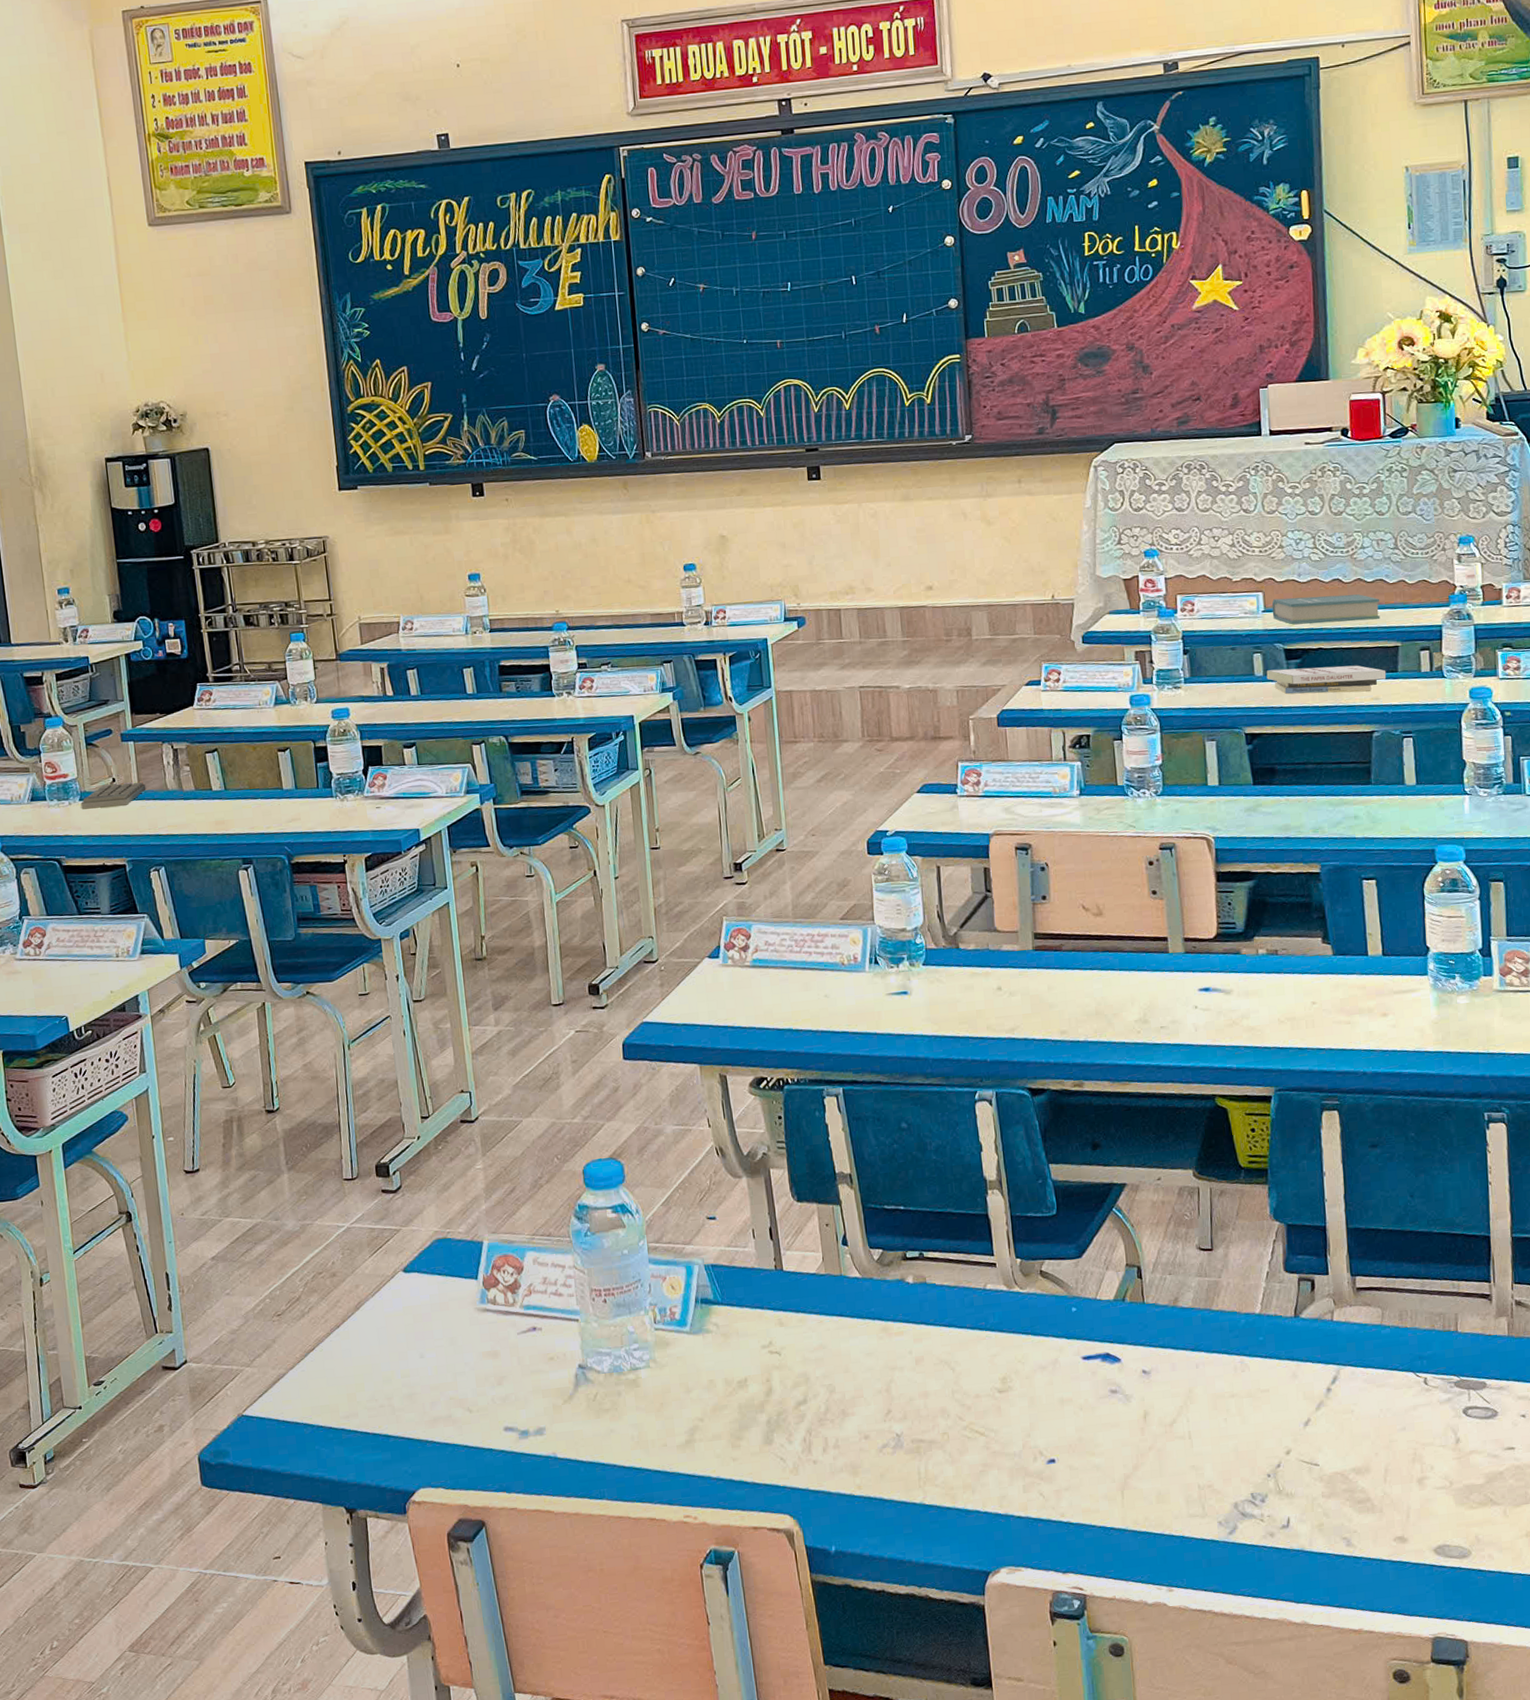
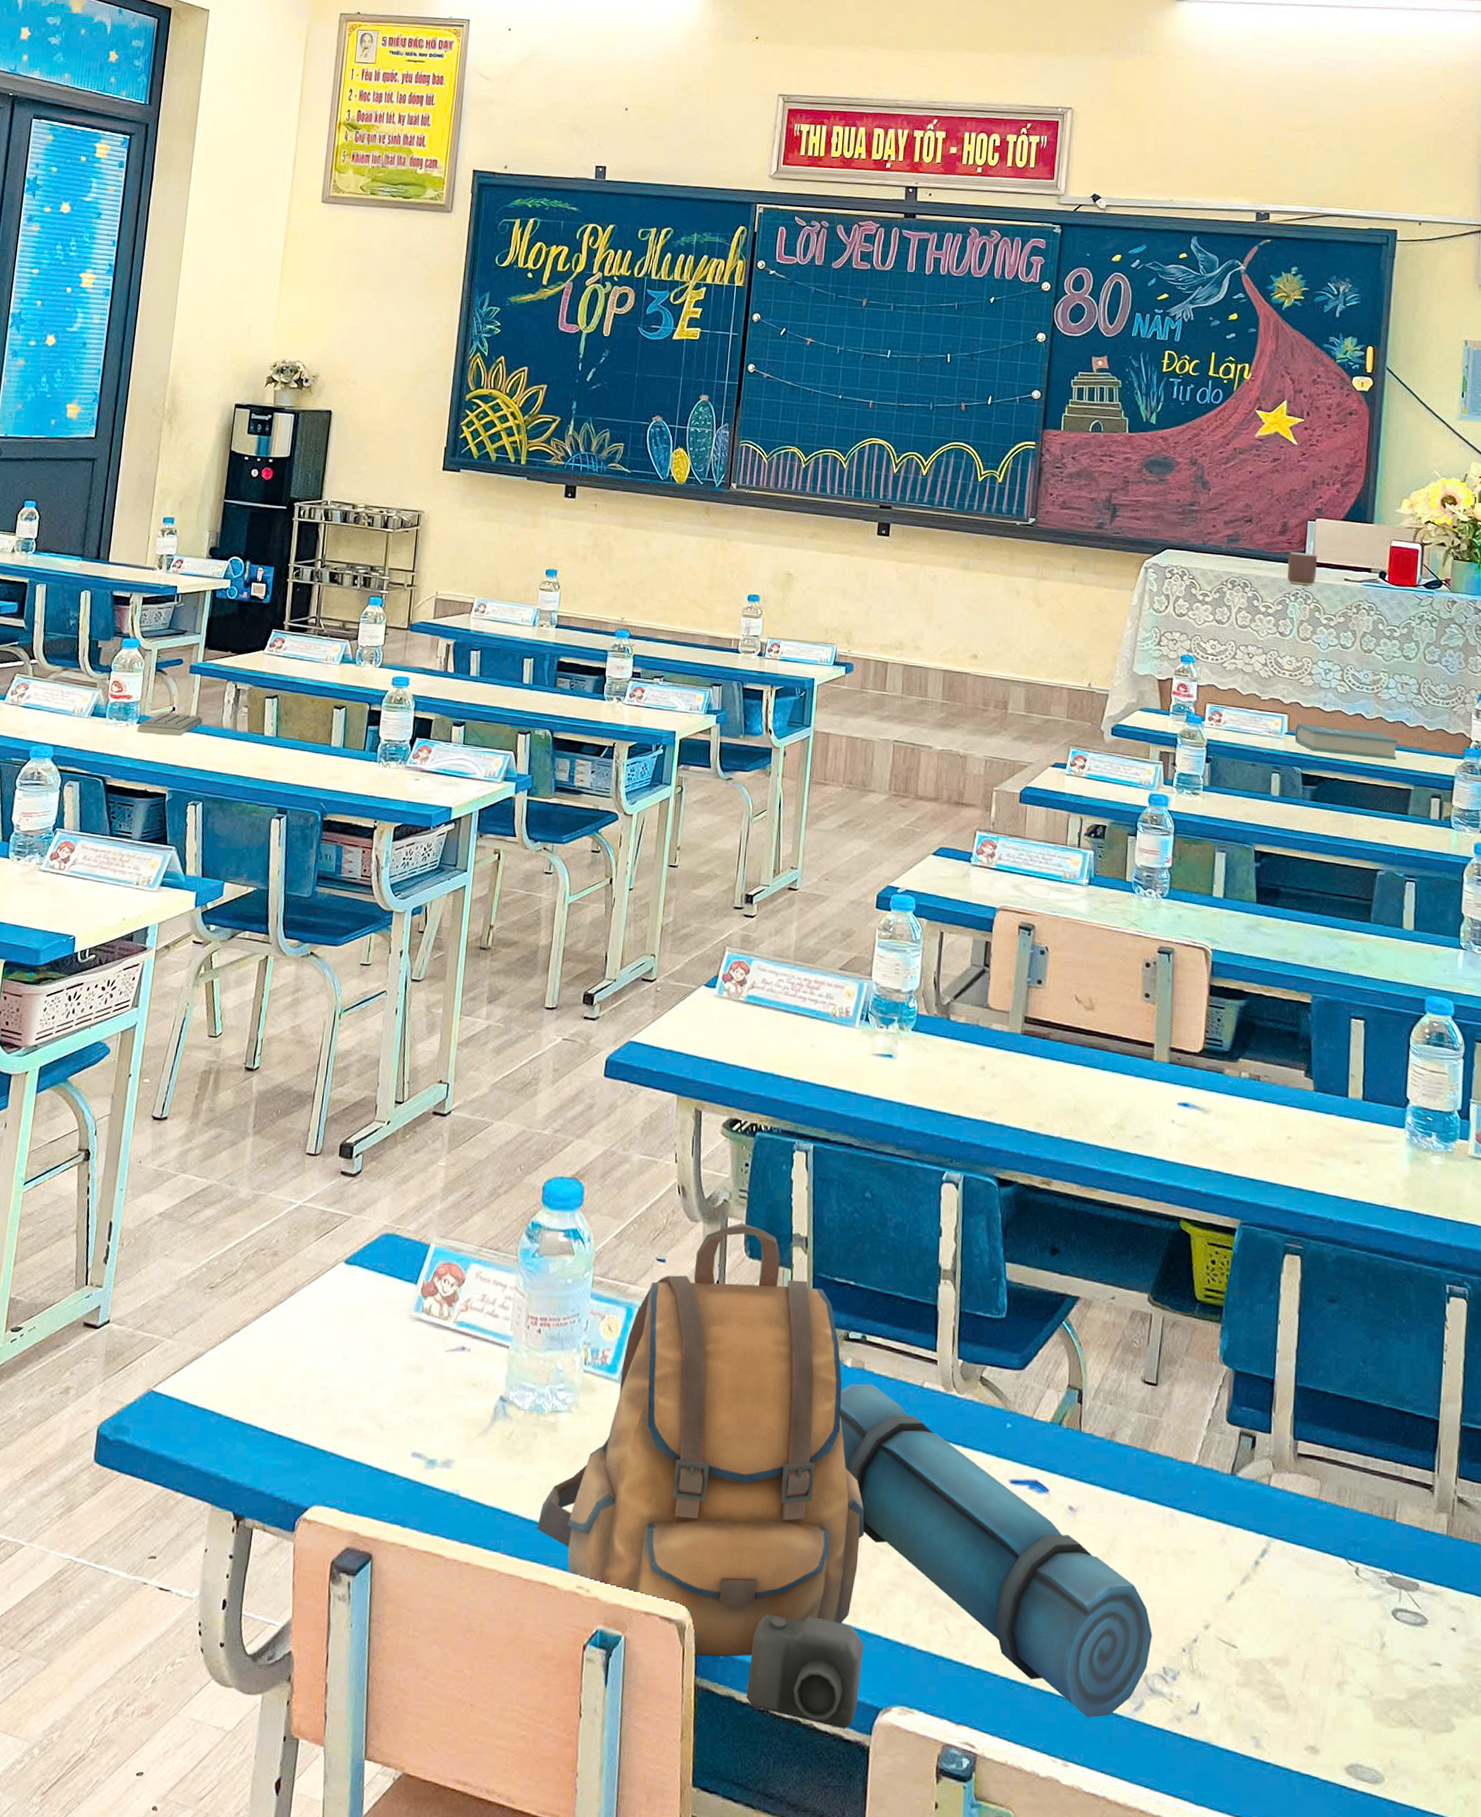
backpack: none [636,1171,1238,1595] -> present [537,1223,1153,1729]
mug: none [1242,422,1275,458] -> present [1287,552,1318,586]
books: present [1266,665,1387,694] -> none [1282,792,1397,829]

